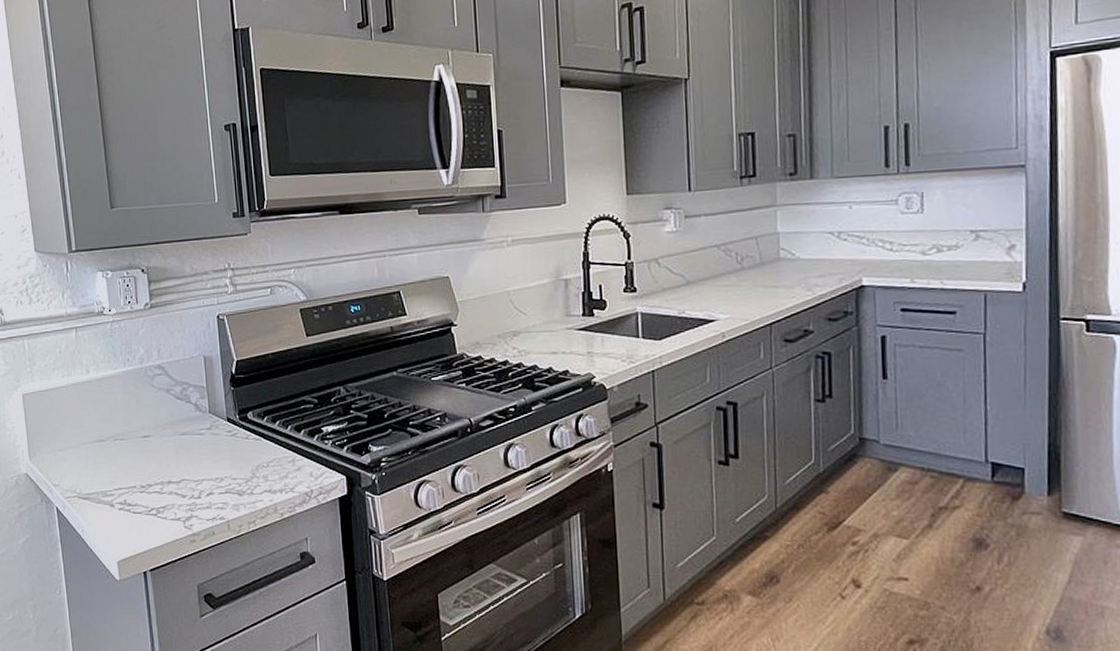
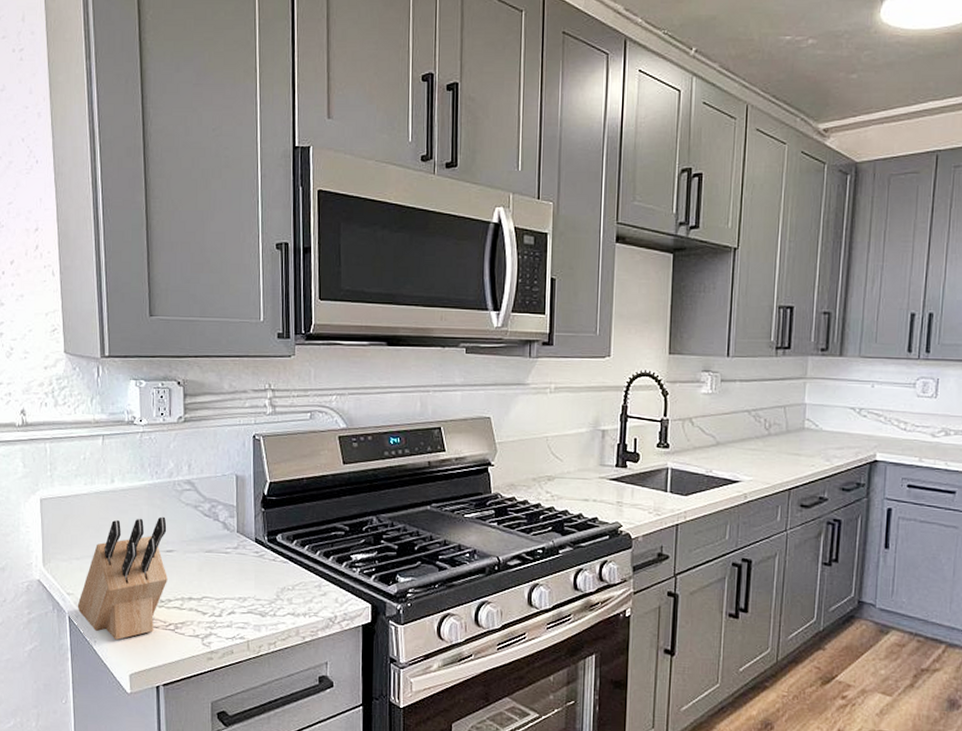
knife block: none [63,403,147,529] -> present [77,516,169,641]

